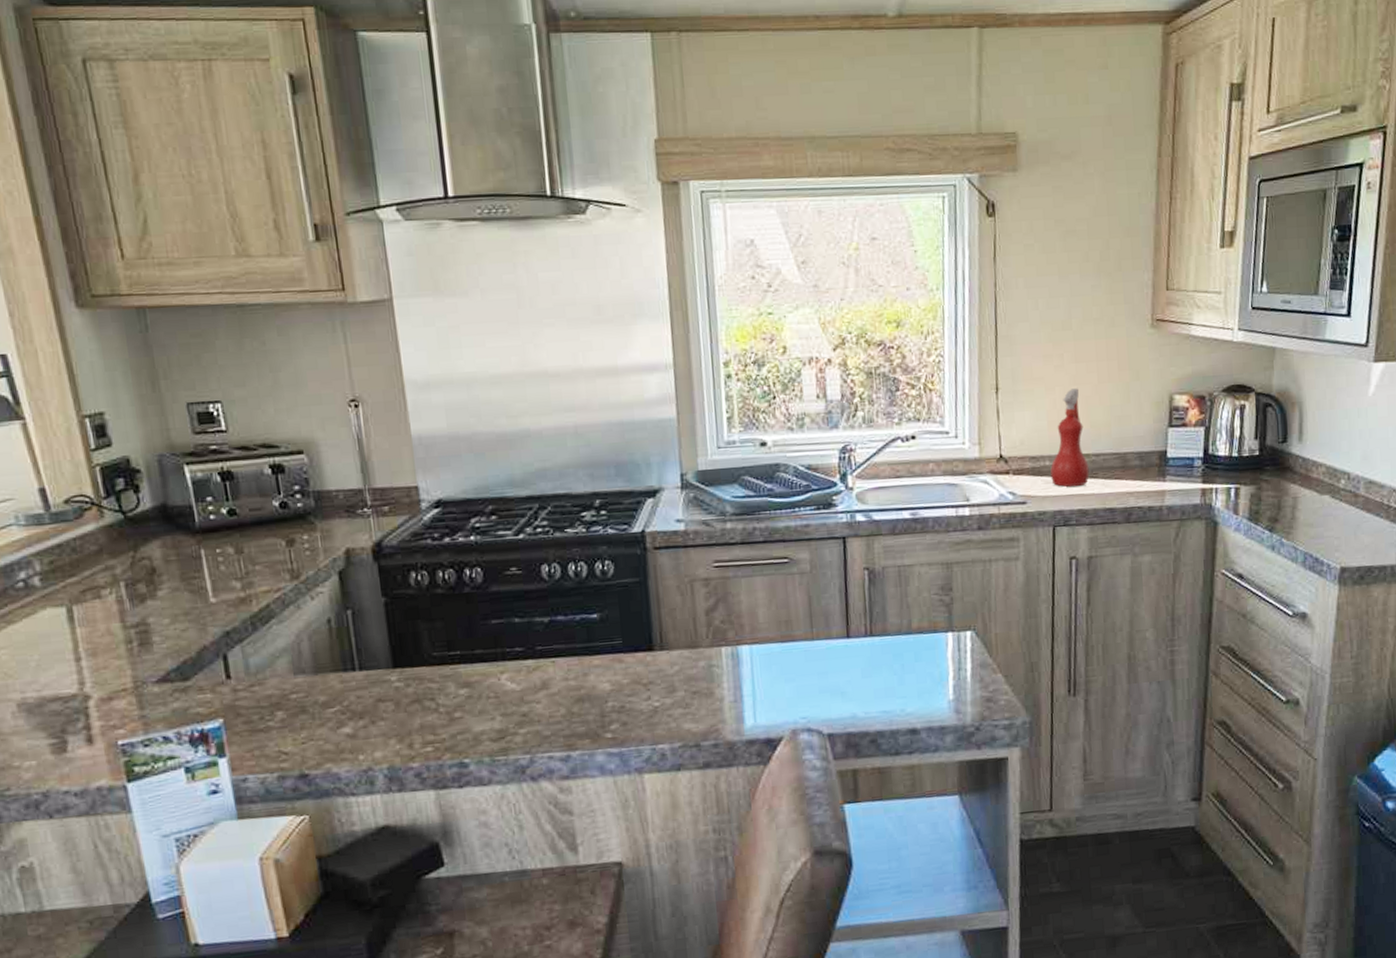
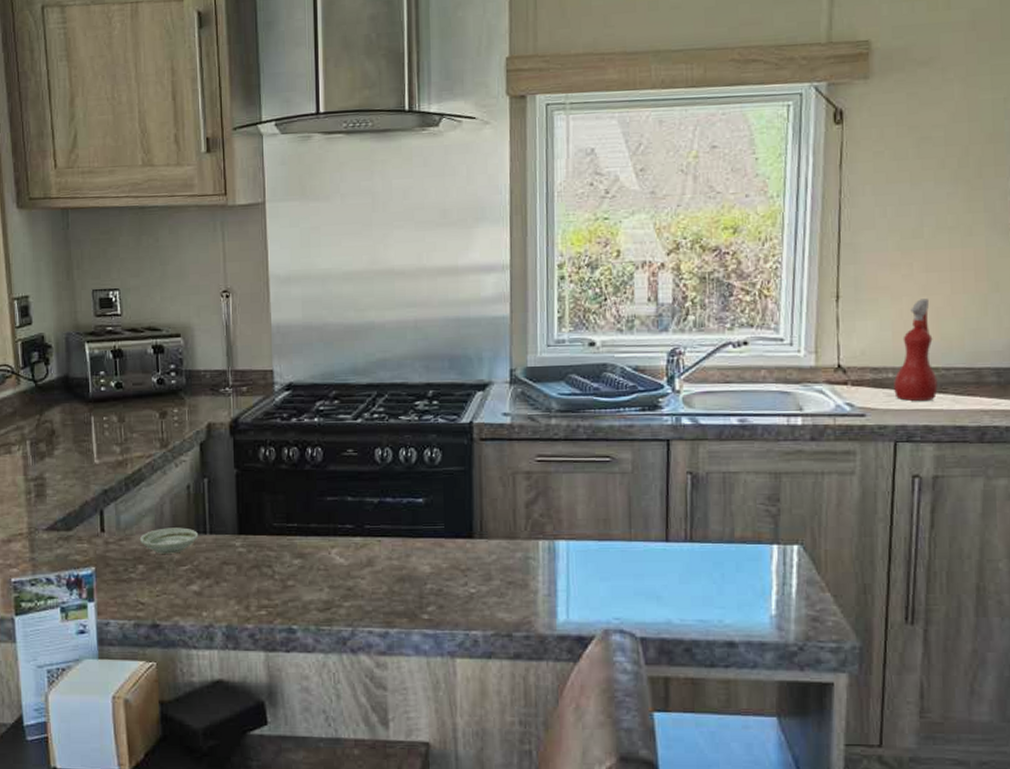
saucer: none [275,666,347,697] -> present [139,527,199,554]

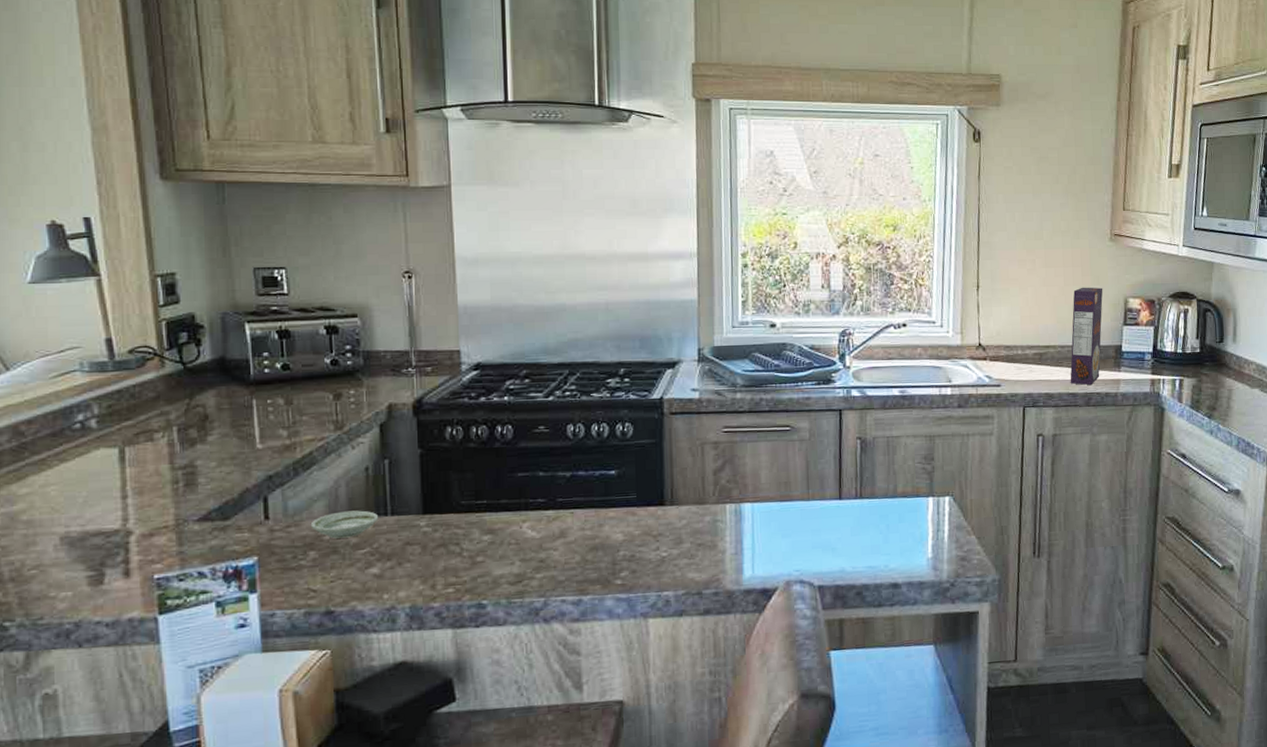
spray bottle: present [894,299,938,401] -> none [1022,289,1056,373]
cereal box: none [957,295,1005,417] -> present [1070,287,1103,386]

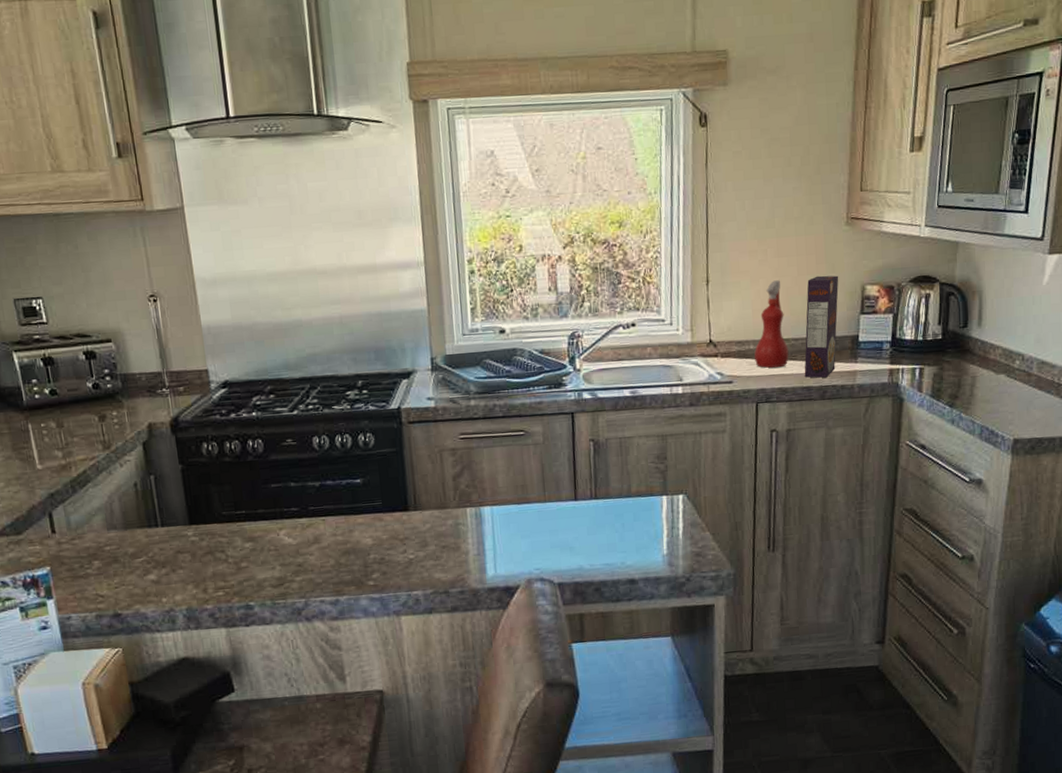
saucer: present [310,510,379,539] -> none [92,523,151,549]
spray bottle: none [1022,289,1056,373] -> present [754,280,789,368]

